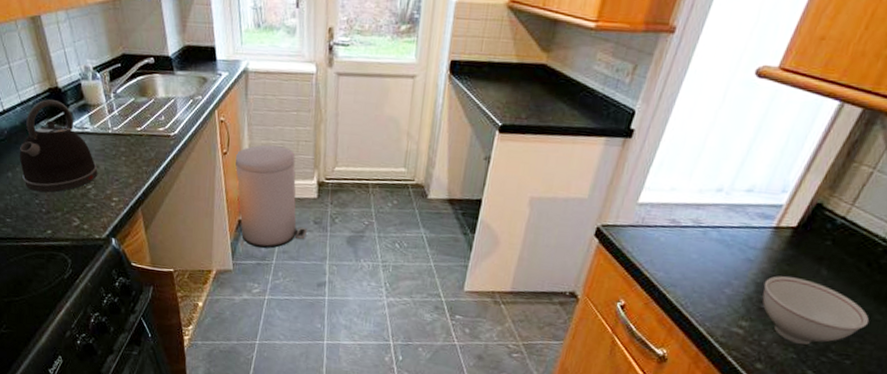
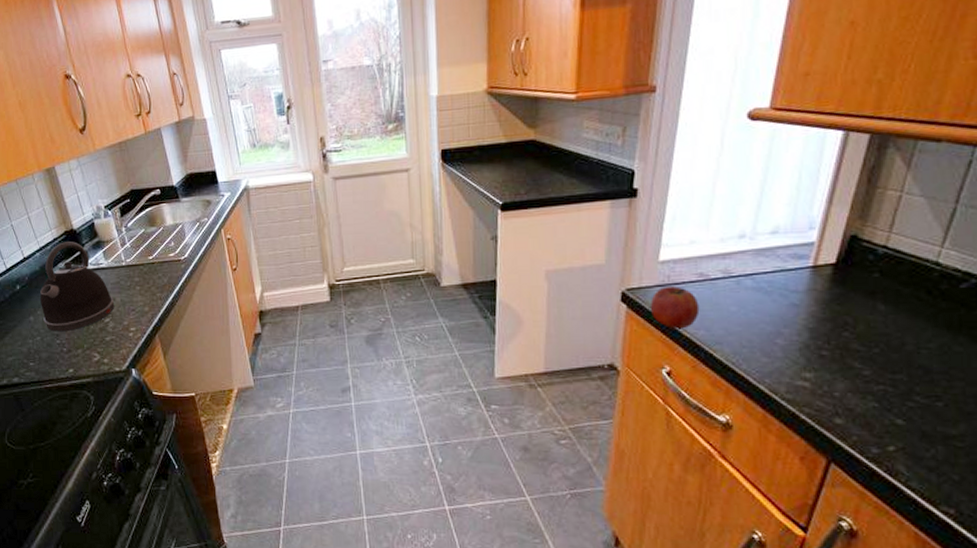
pedal bin: present [234,144,308,248] -> none [243,255,325,359]
fruit: none [619,227,665,269] -> present [651,286,700,329]
bowl: present [762,275,870,346] -> none [818,317,950,391]

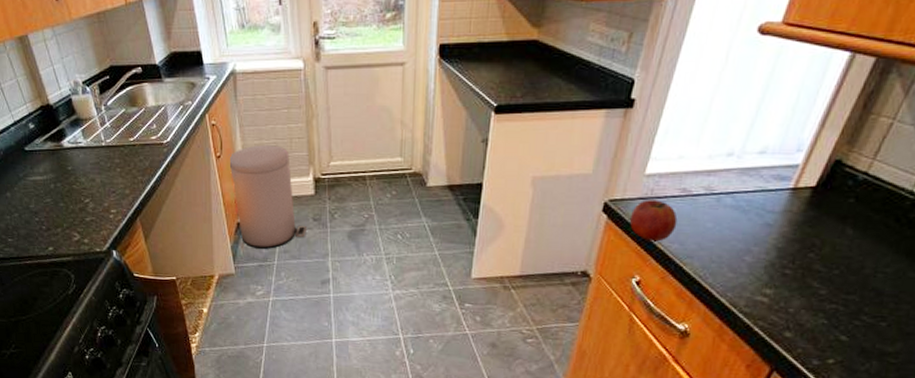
kettle: present [40,241,115,332] -> none [16,117,95,210]
pedal bin: none [243,255,325,359] -> present [228,145,308,249]

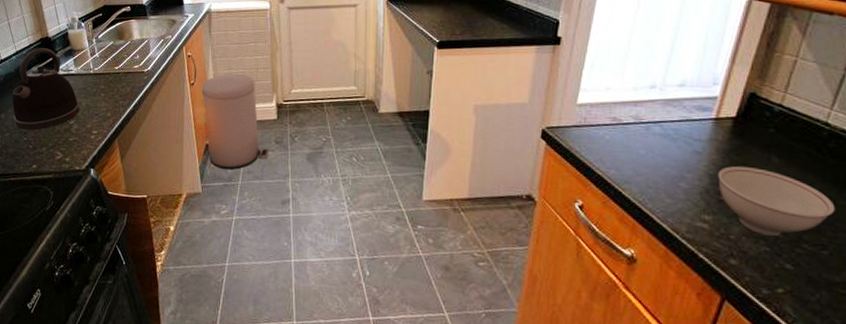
kettle: none [16,117,95,210] -> present [12,48,80,130]
fruit: present [630,200,678,242] -> none [568,127,612,167]
bowl: none [785,239,903,310] -> present [717,166,836,237]

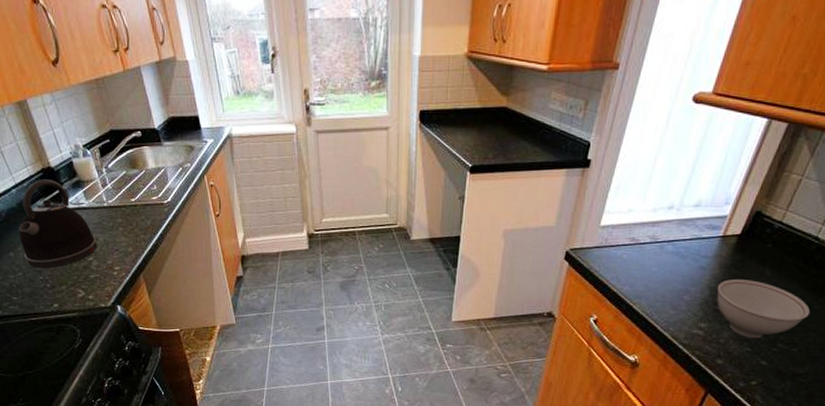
pedal bin: present [200,74,270,170] -> none [226,204,303,300]

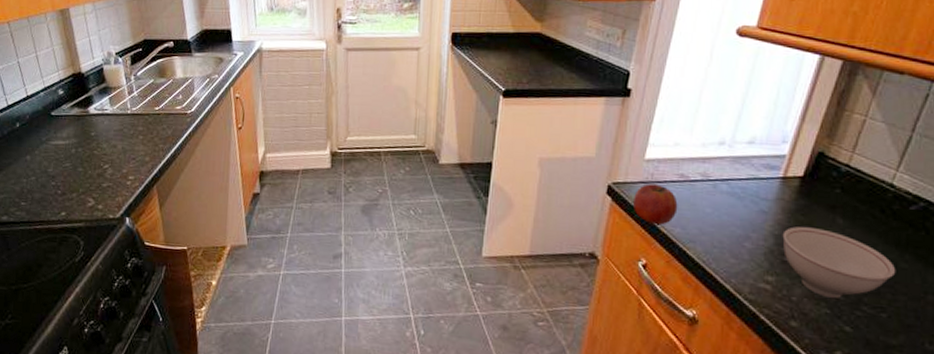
kettle: present [19,179,98,269] -> none [39,84,115,174]
fruit: none [588,248,628,285] -> present [633,184,678,225]

